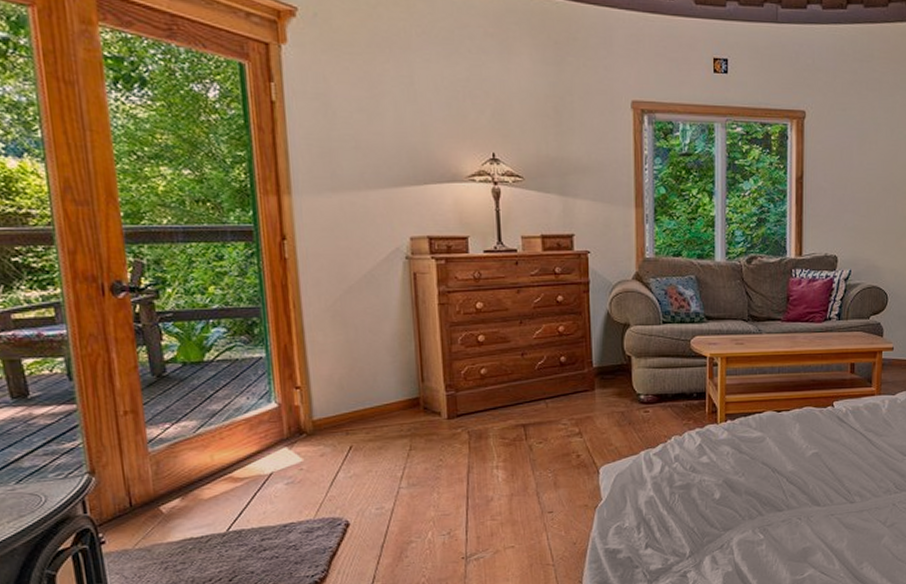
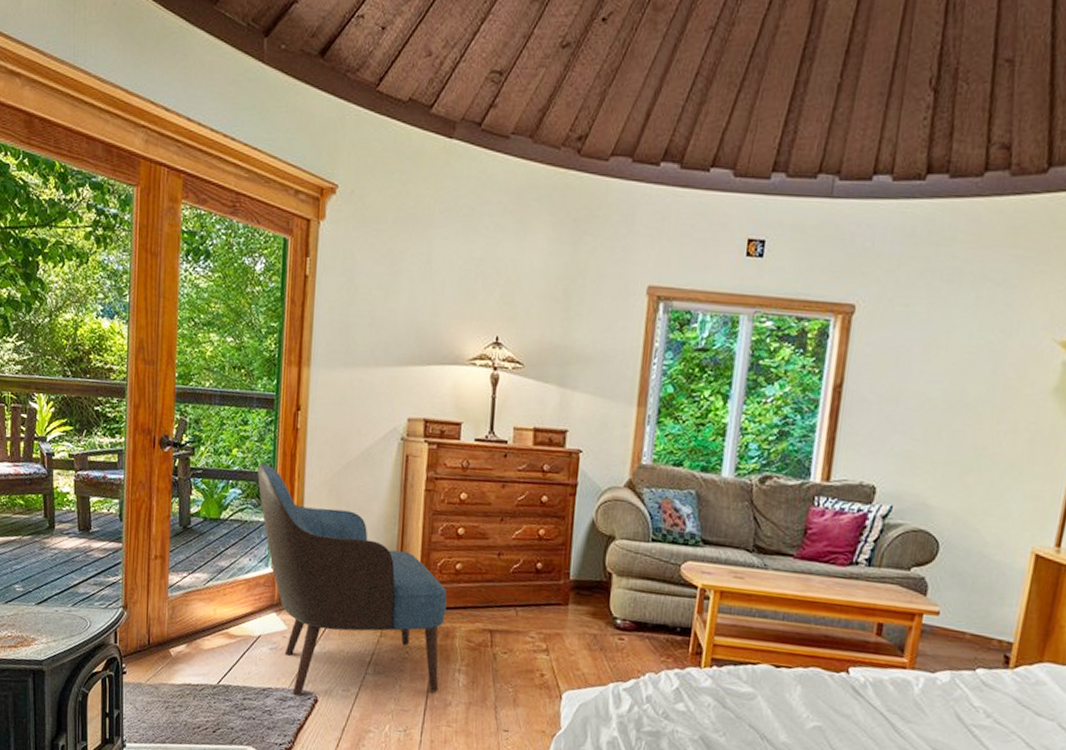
armchair: none [243,298,478,525] -> present [257,463,447,697]

